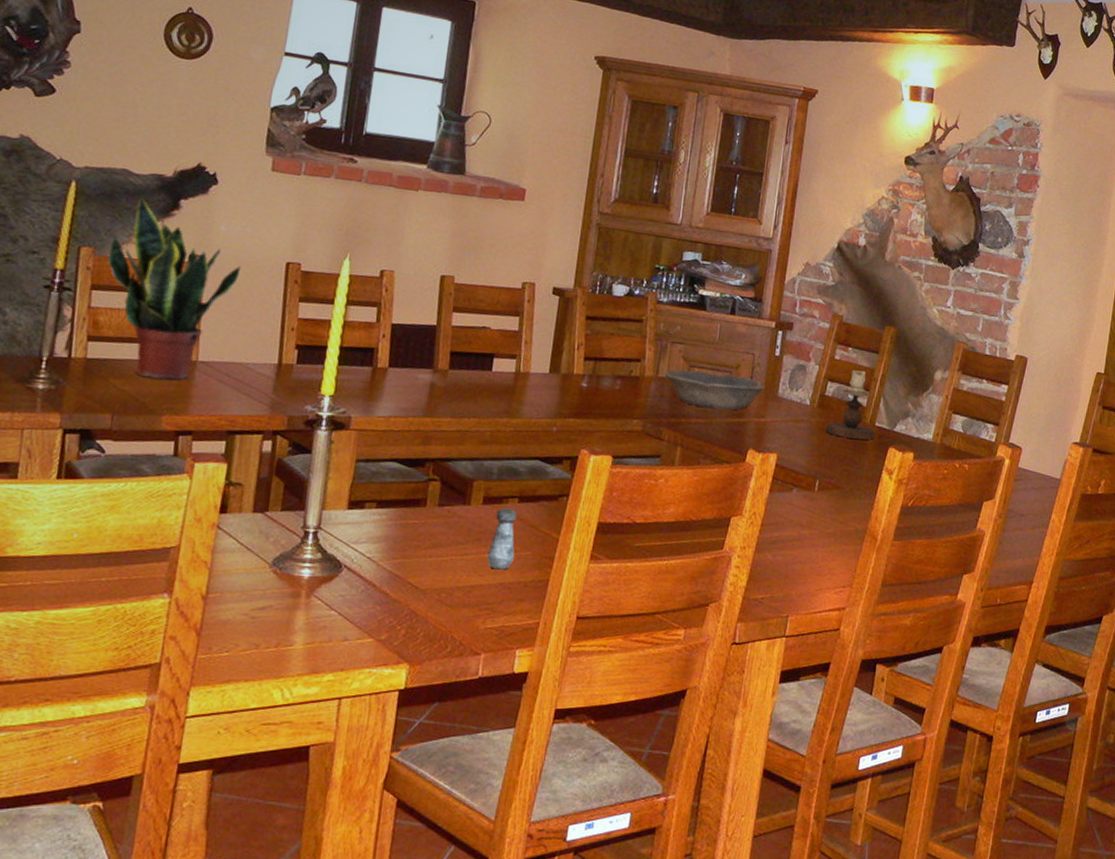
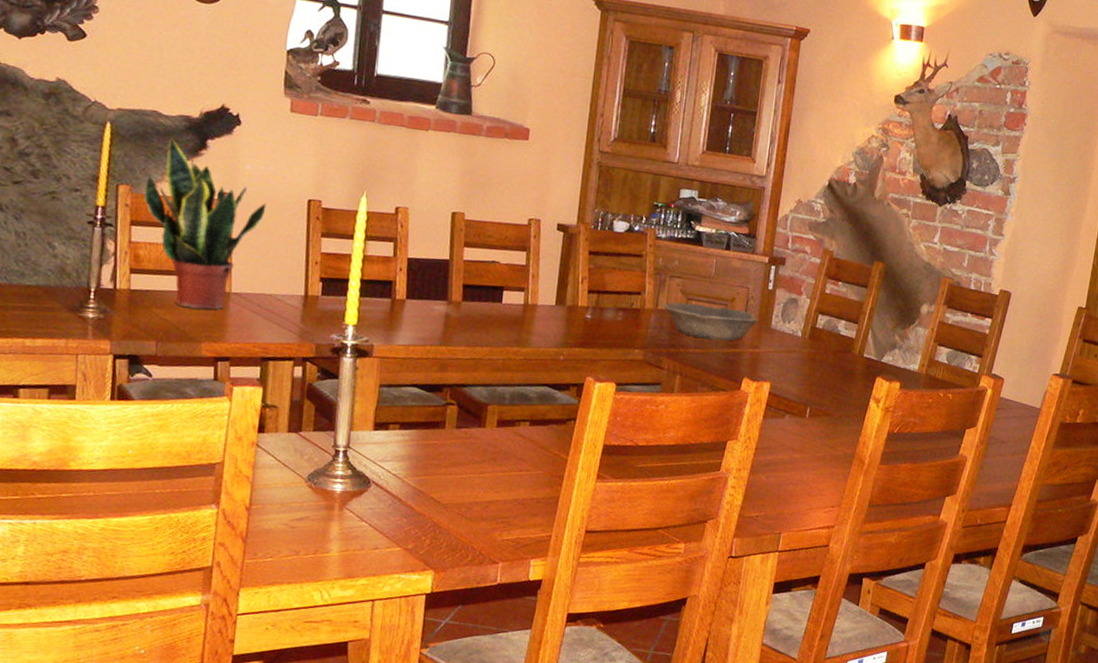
salt shaker: present [487,508,518,570] -> none [502,430,529,487]
candlestick: present [826,370,876,440] -> none [817,304,864,370]

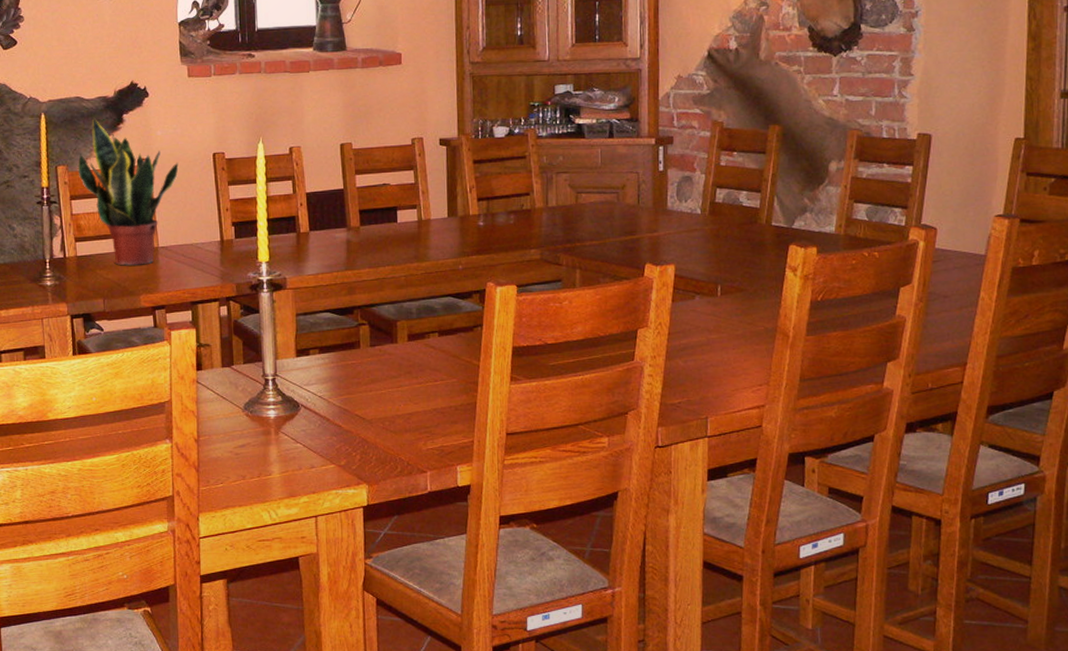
bowl: present [662,302,759,341] -> none [552,195,654,230]

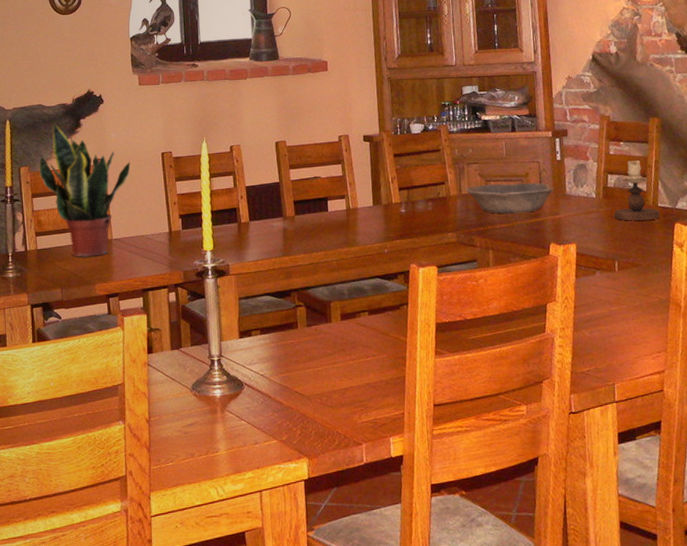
bowl: none [552,195,654,230] -> present [465,182,554,214]
candlestick: none [721,173,774,241] -> present [614,160,661,221]

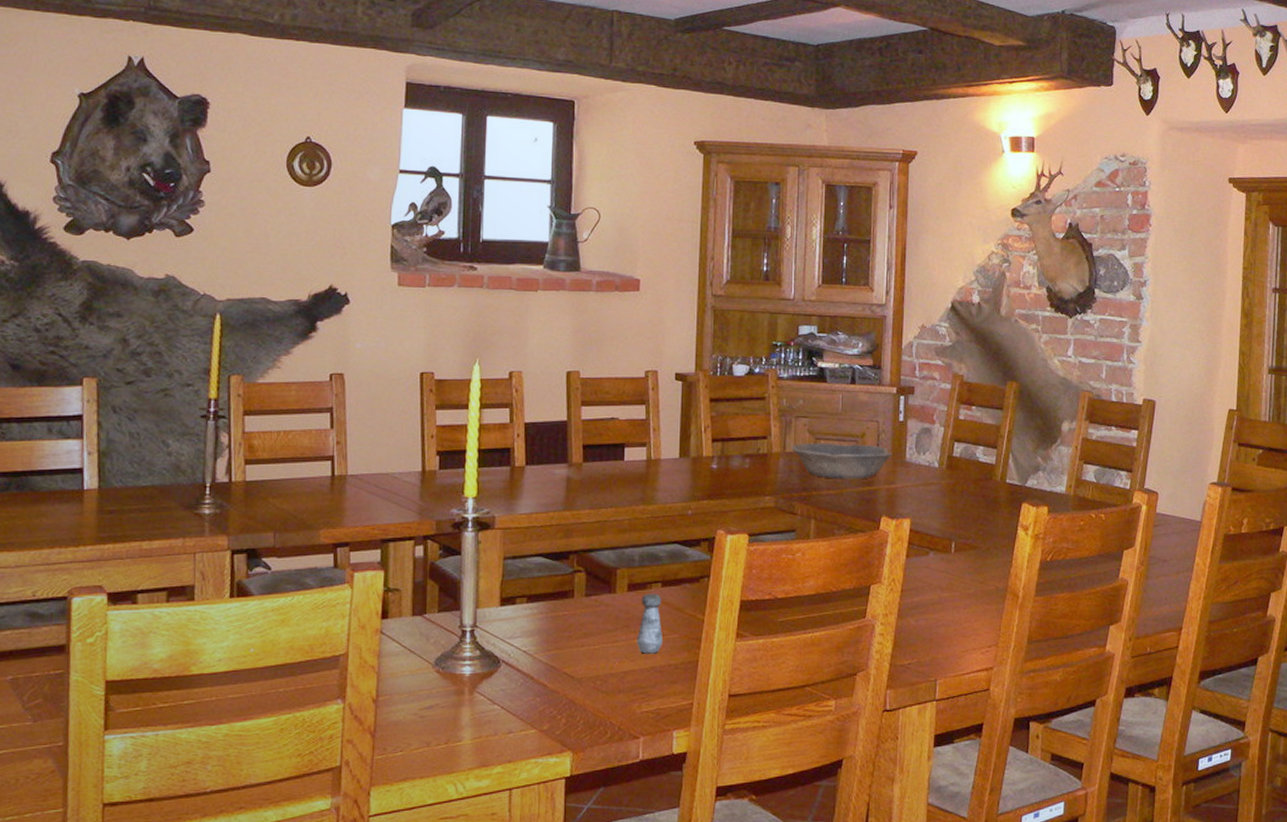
potted plant: present [39,122,131,257] -> none [255,322,379,495]
salt shaker: none [352,321,374,373] -> present [637,593,662,654]
candlestick: present [614,160,661,221] -> none [957,429,1008,497]

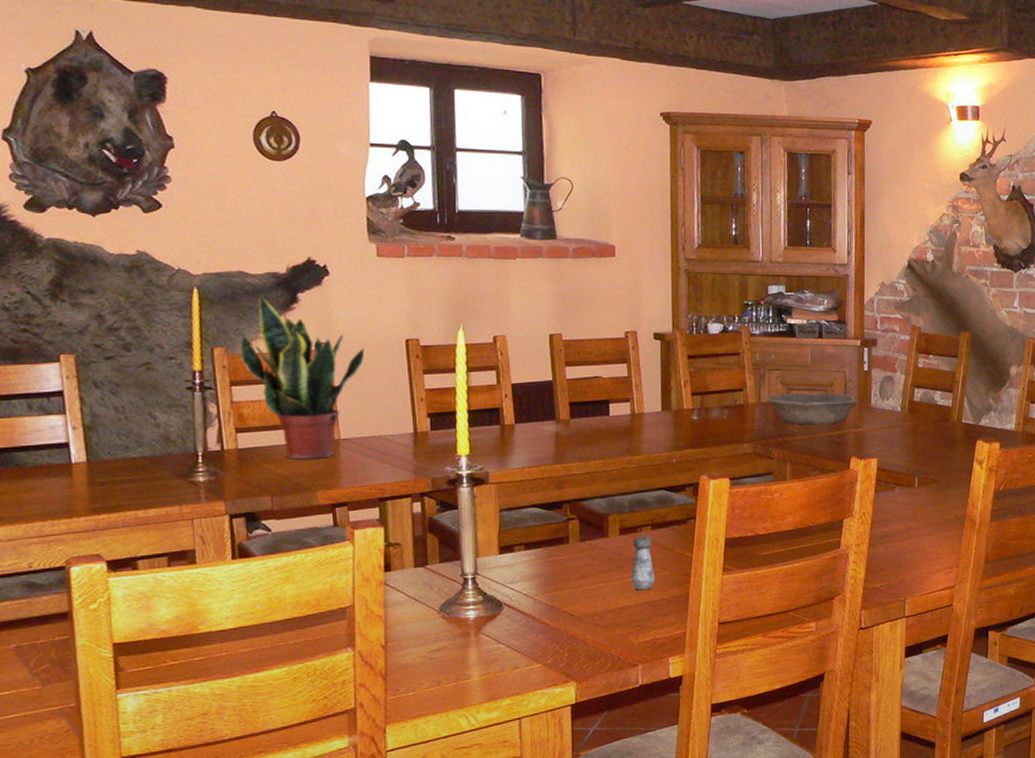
potted plant: none [255,322,379,495] -> present [240,295,365,460]

